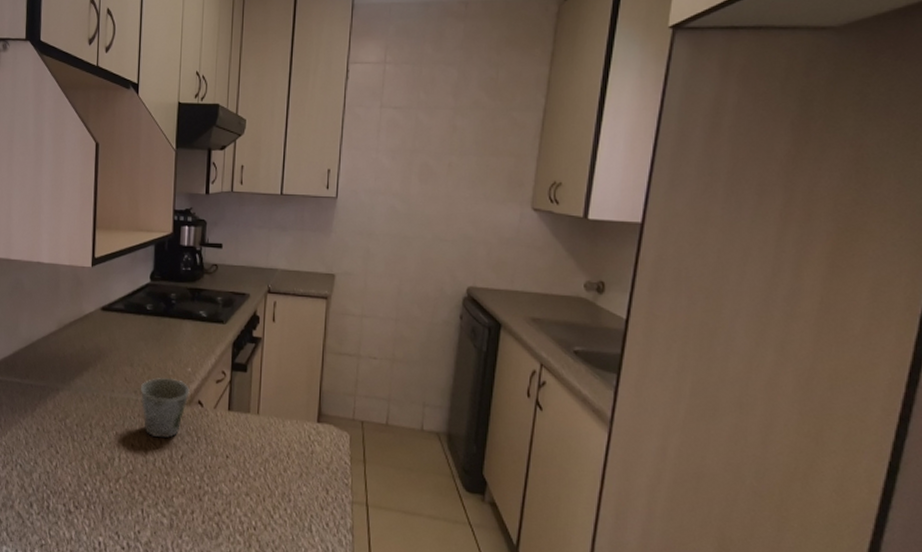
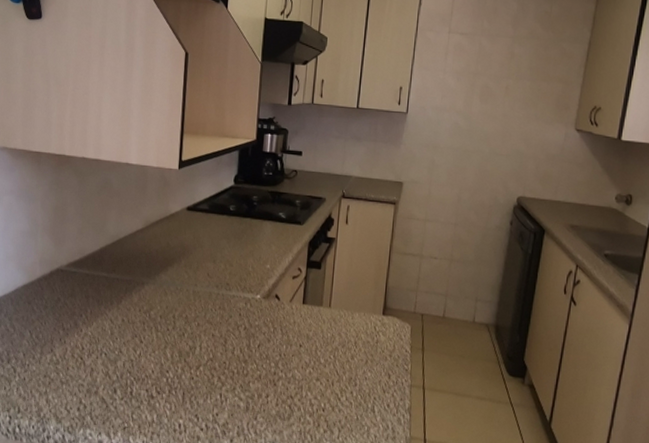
mug: present [140,377,190,439] -> none [221,272,268,329]

